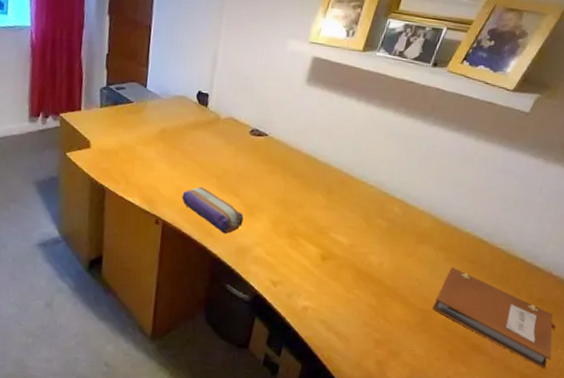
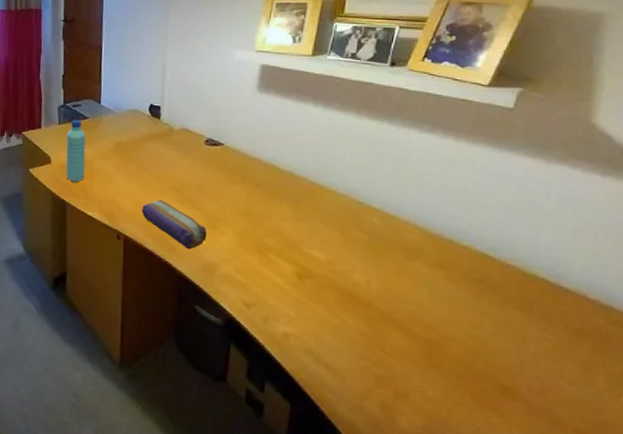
water bottle: none [106,102,129,168] -> present [65,119,86,182]
notebook: present [432,266,556,370] -> none [439,287,614,425]

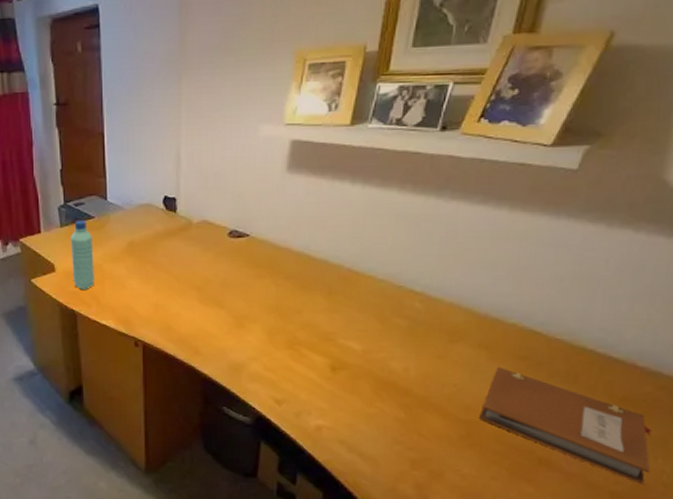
pencil case: present [141,199,207,250] -> none [160,301,233,351]
notebook: none [439,287,614,425] -> present [478,366,651,485]

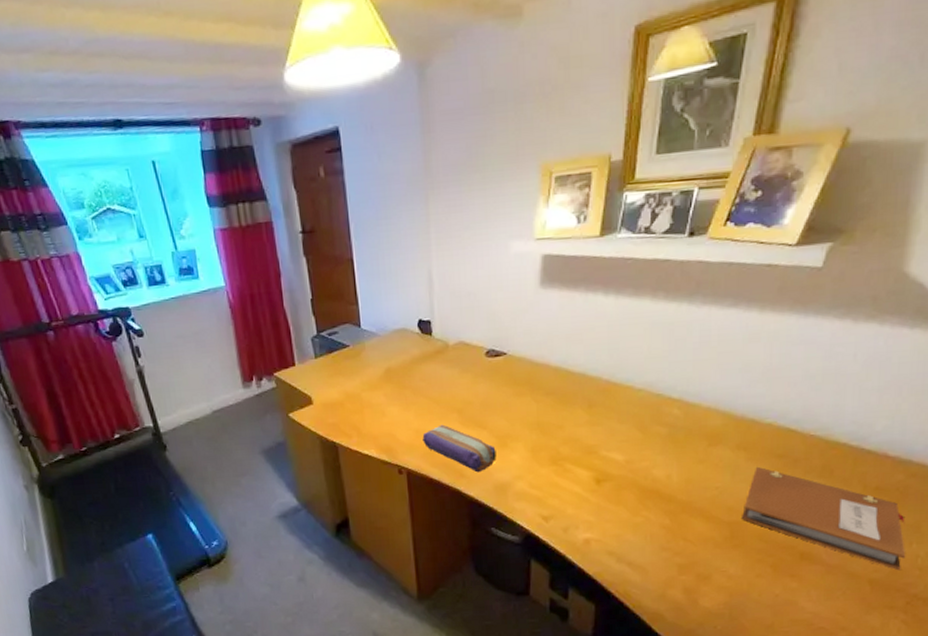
water bottle: present [70,219,95,289] -> none [326,349,354,420]
pencil case: none [160,301,233,351] -> present [422,424,497,473]

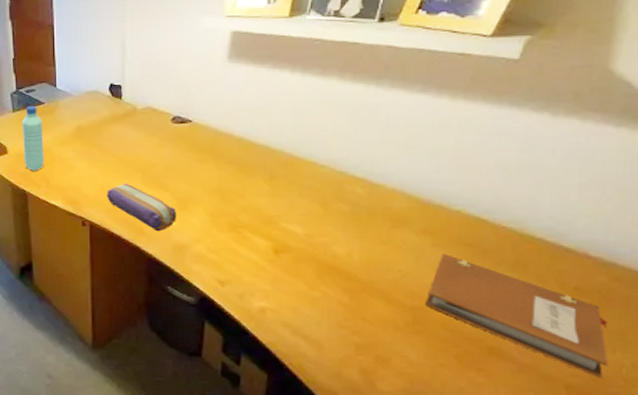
water bottle: none [326,349,354,420] -> present [22,105,44,171]

